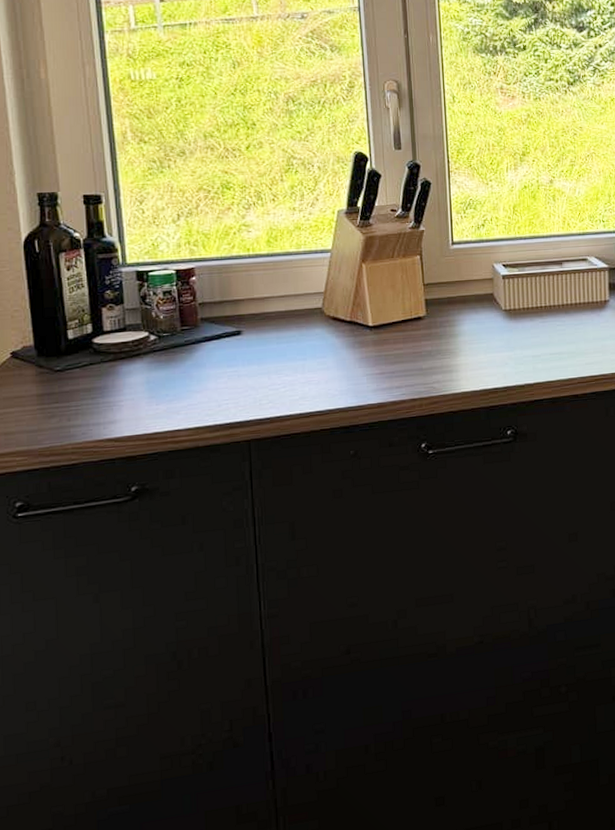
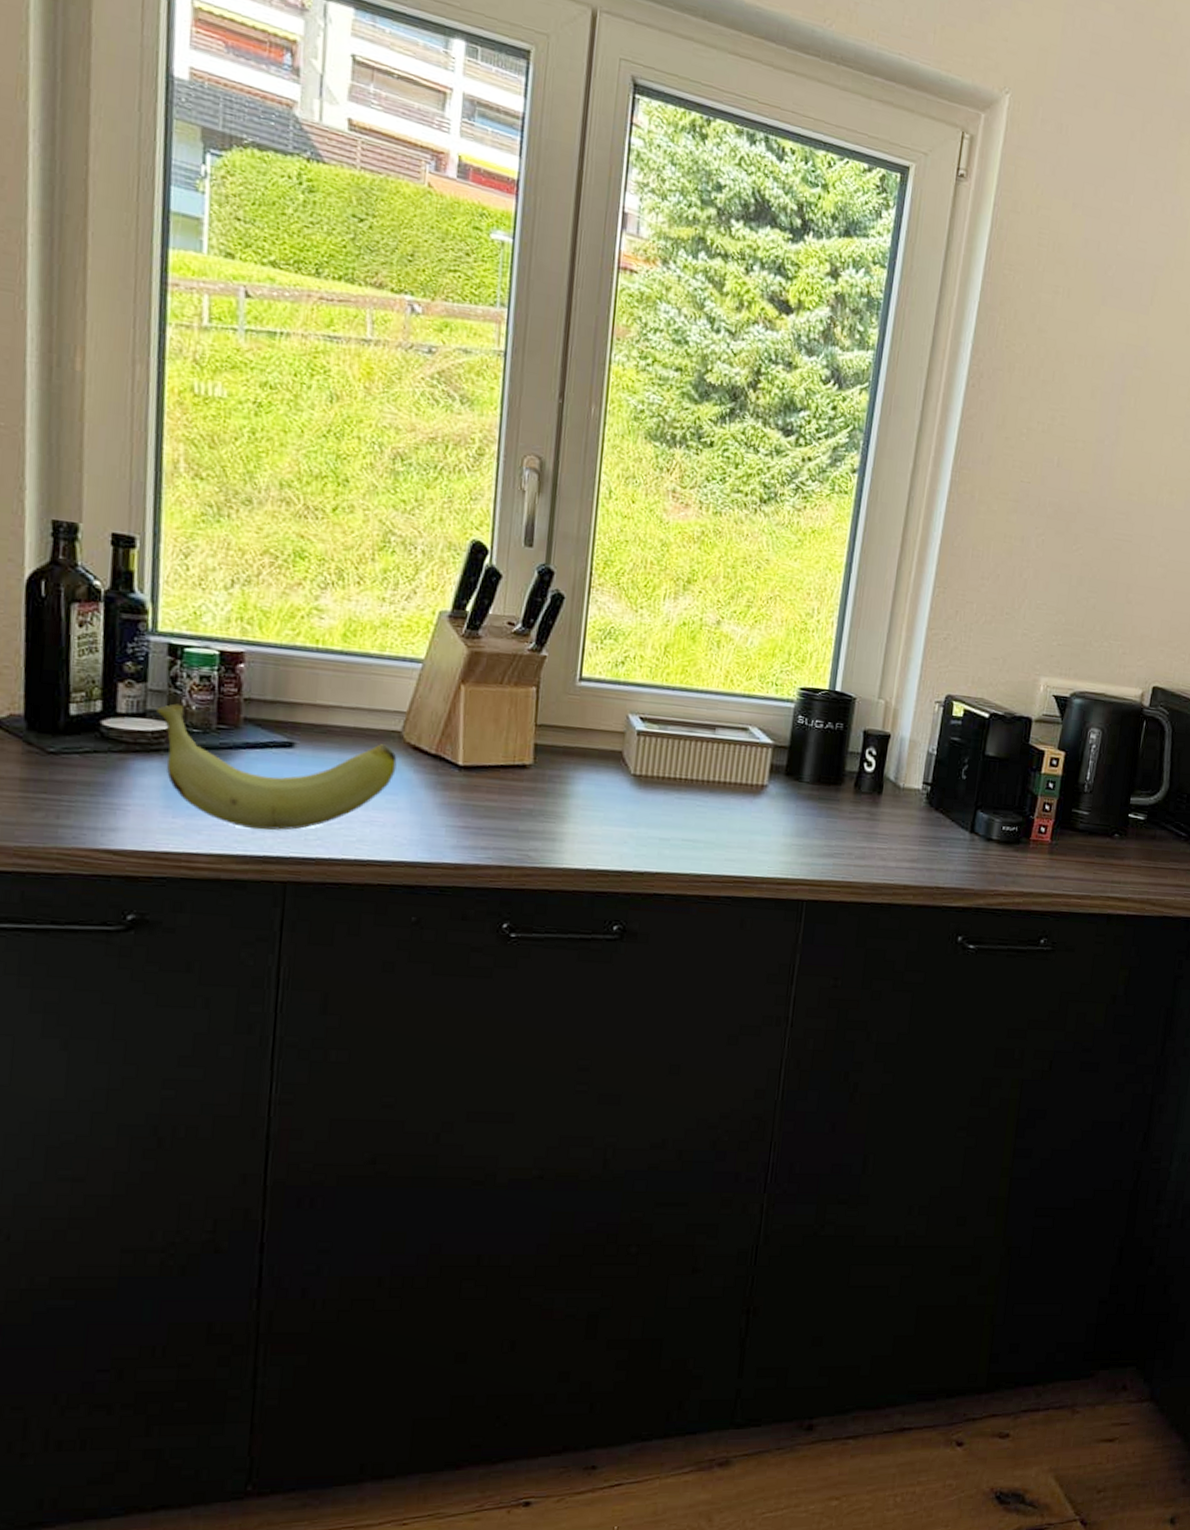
banana: none [134,316,322,404] -> present [156,703,397,831]

